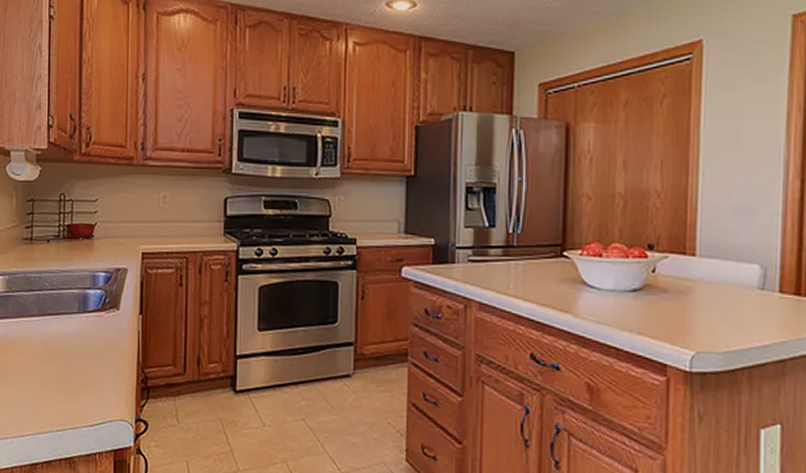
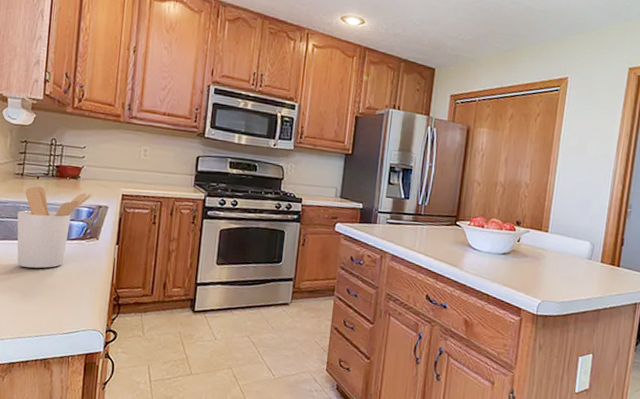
utensil holder: none [29,251,109,349] -> present [17,186,92,268]

